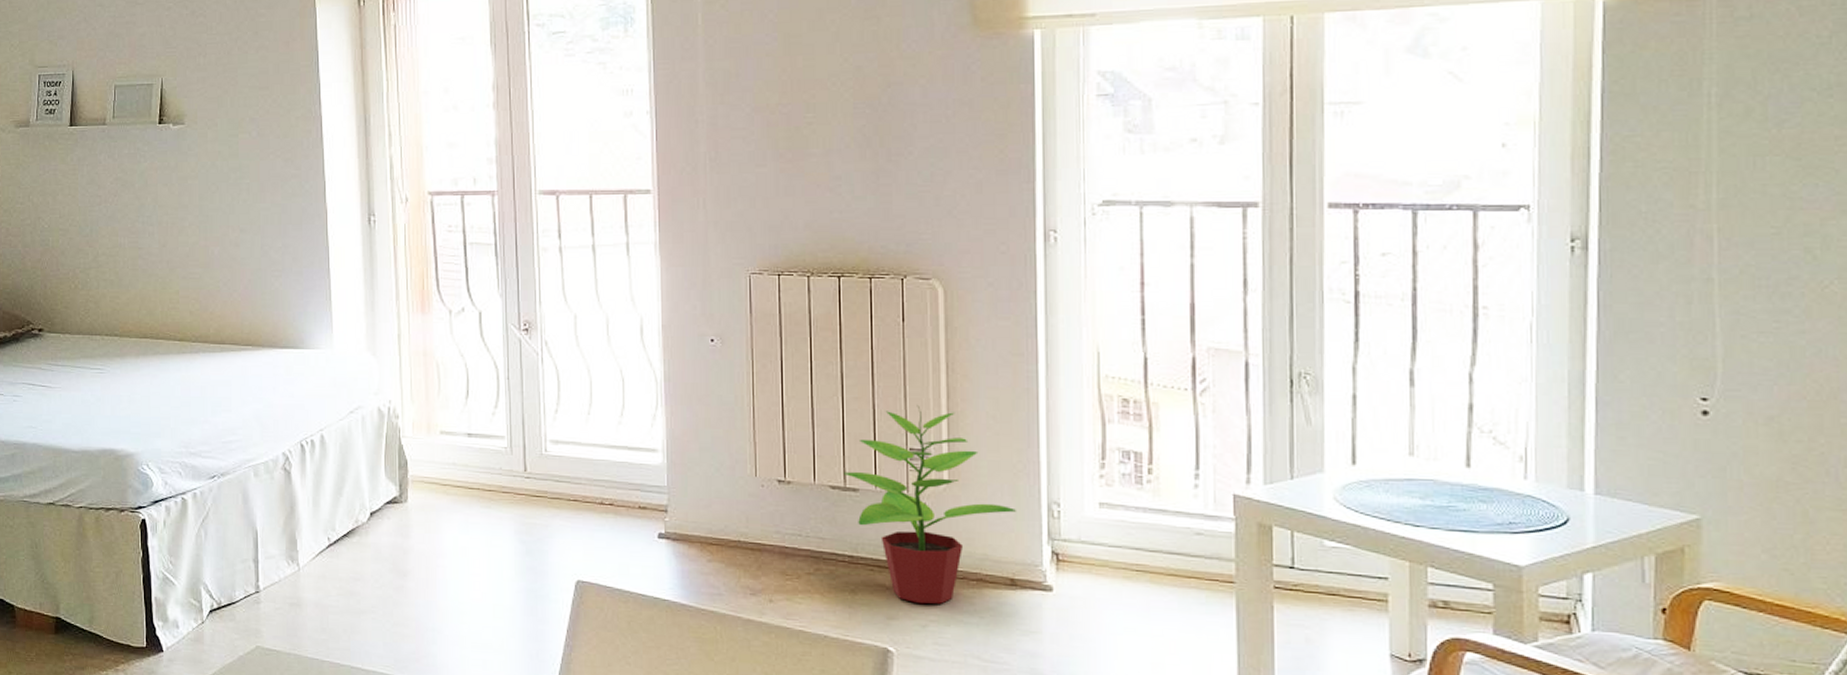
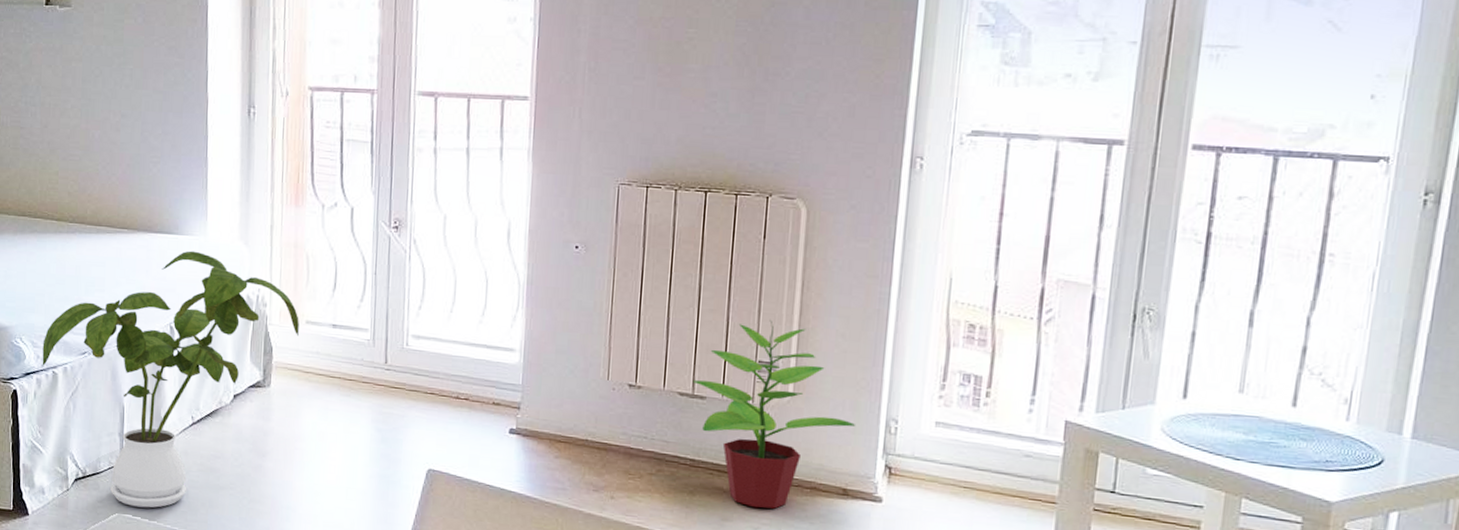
house plant: none [170,365,433,638] -> present [42,250,299,508]

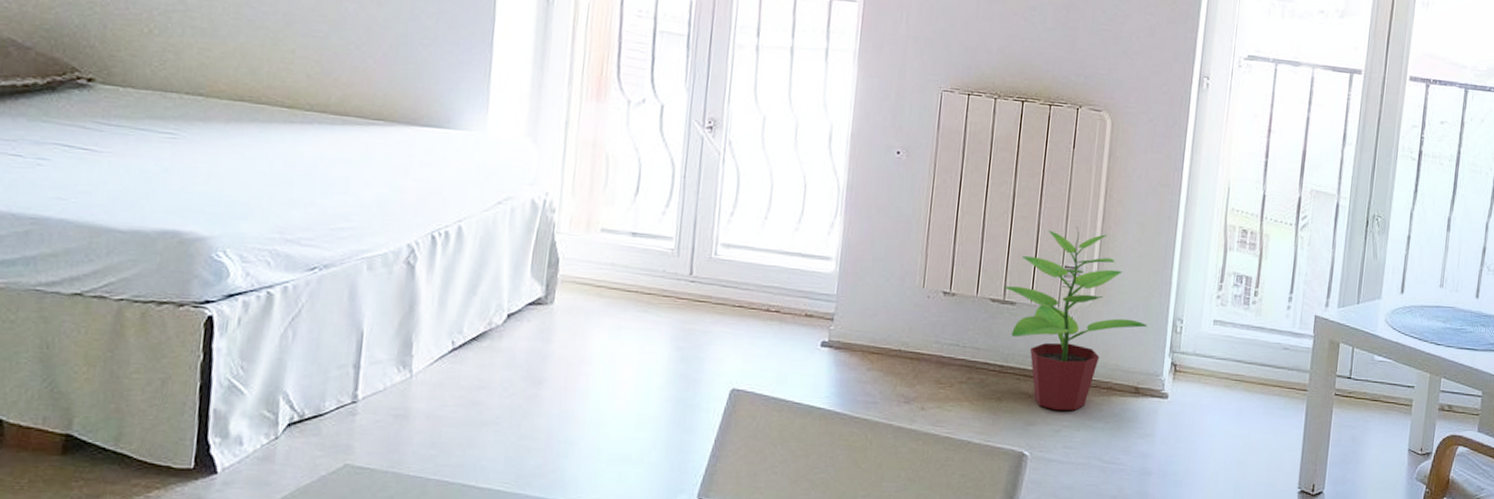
house plant: present [42,250,299,508] -> none [252,148,593,454]

